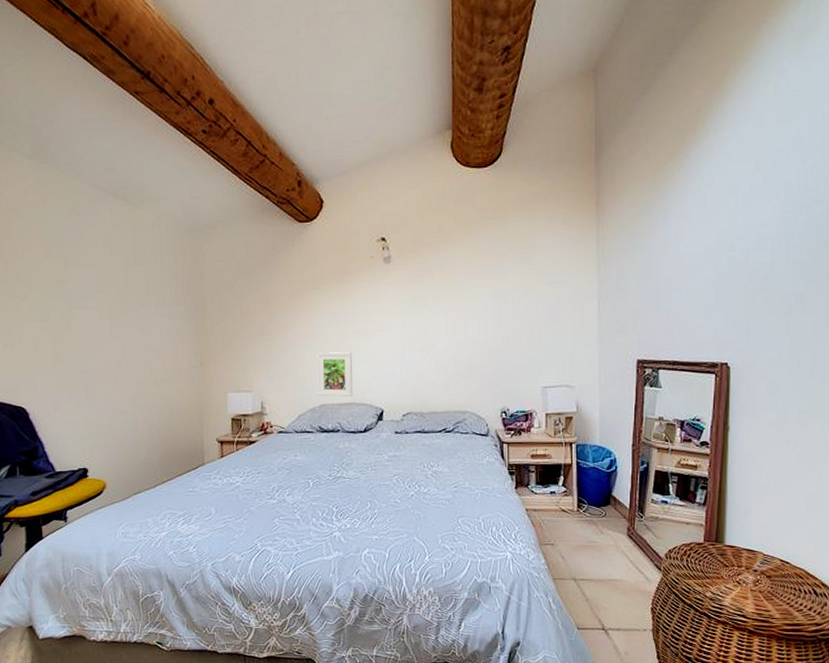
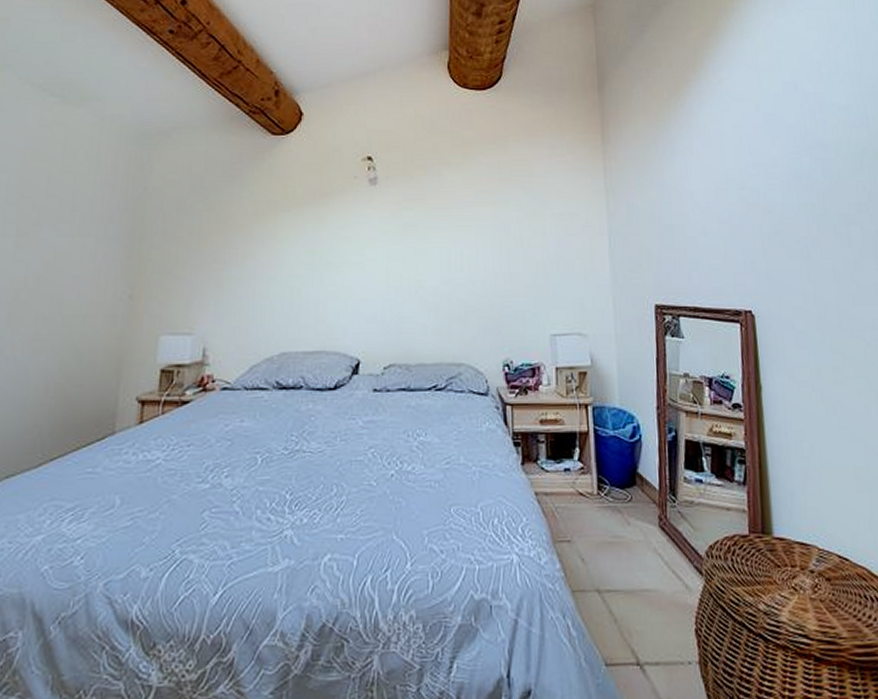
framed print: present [316,351,353,397] -> none [278,286,326,343]

